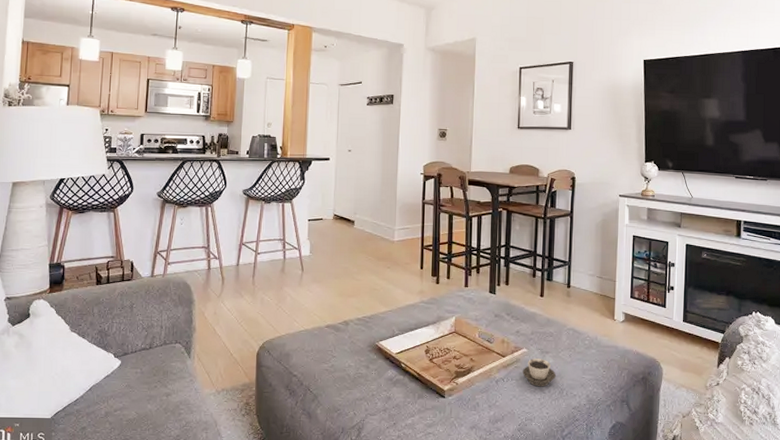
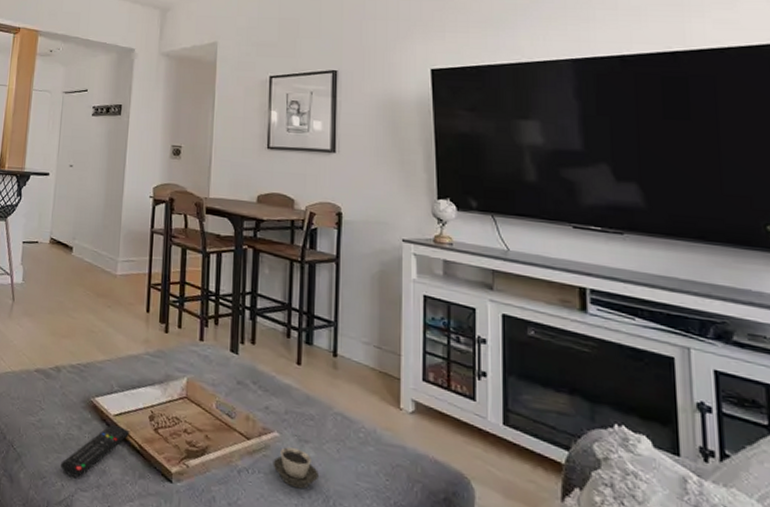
remote control: none [352,360,410,406] -> present [61,423,130,478]

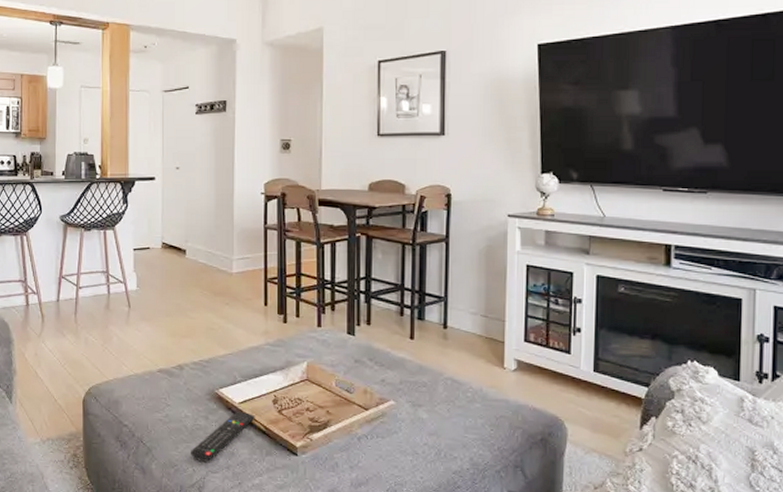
cup: present [273,447,318,489] -> none [389,412,431,447]

